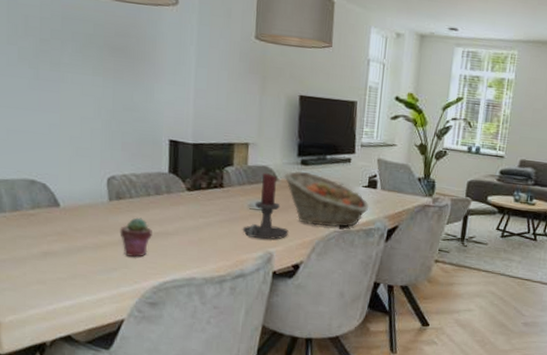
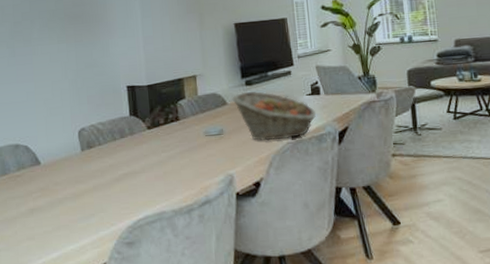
potted succulent: present [120,217,152,258] -> none [93,162,122,201]
candle holder: present [242,173,289,240] -> none [201,99,246,163]

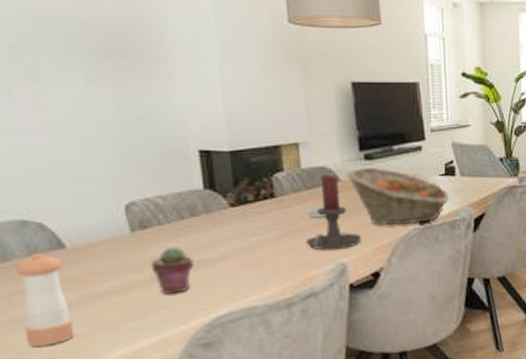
pepper shaker: none [10,168,43,240] -> present [15,253,75,347]
potted succulent: none [93,162,122,201] -> present [150,246,194,295]
candle holder: none [201,99,246,163] -> present [305,174,362,250]

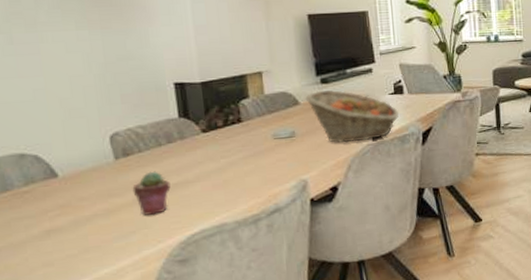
pepper shaker: present [15,253,75,347] -> none [14,182,66,269]
candle holder: present [305,174,362,250] -> none [269,98,321,168]

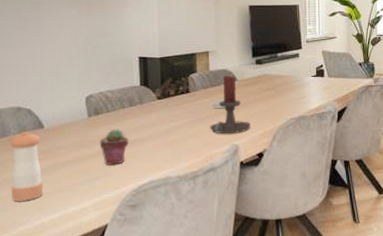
pepper shaker: none [14,182,66,269] -> present [10,131,44,201]
candle holder: none [269,98,321,168] -> present [209,75,252,134]
fruit basket: present [305,90,399,143] -> none [242,70,320,116]

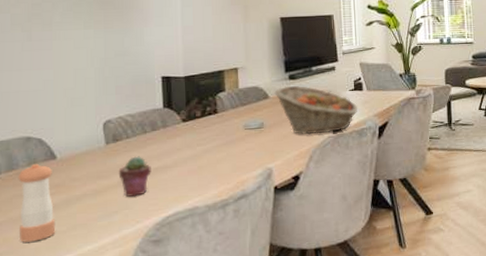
candle holder: present [209,75,252,134] -> none [239,93,286,157]
fruit basket: none [242,70,320,116] -> present [274,86,358,135]

